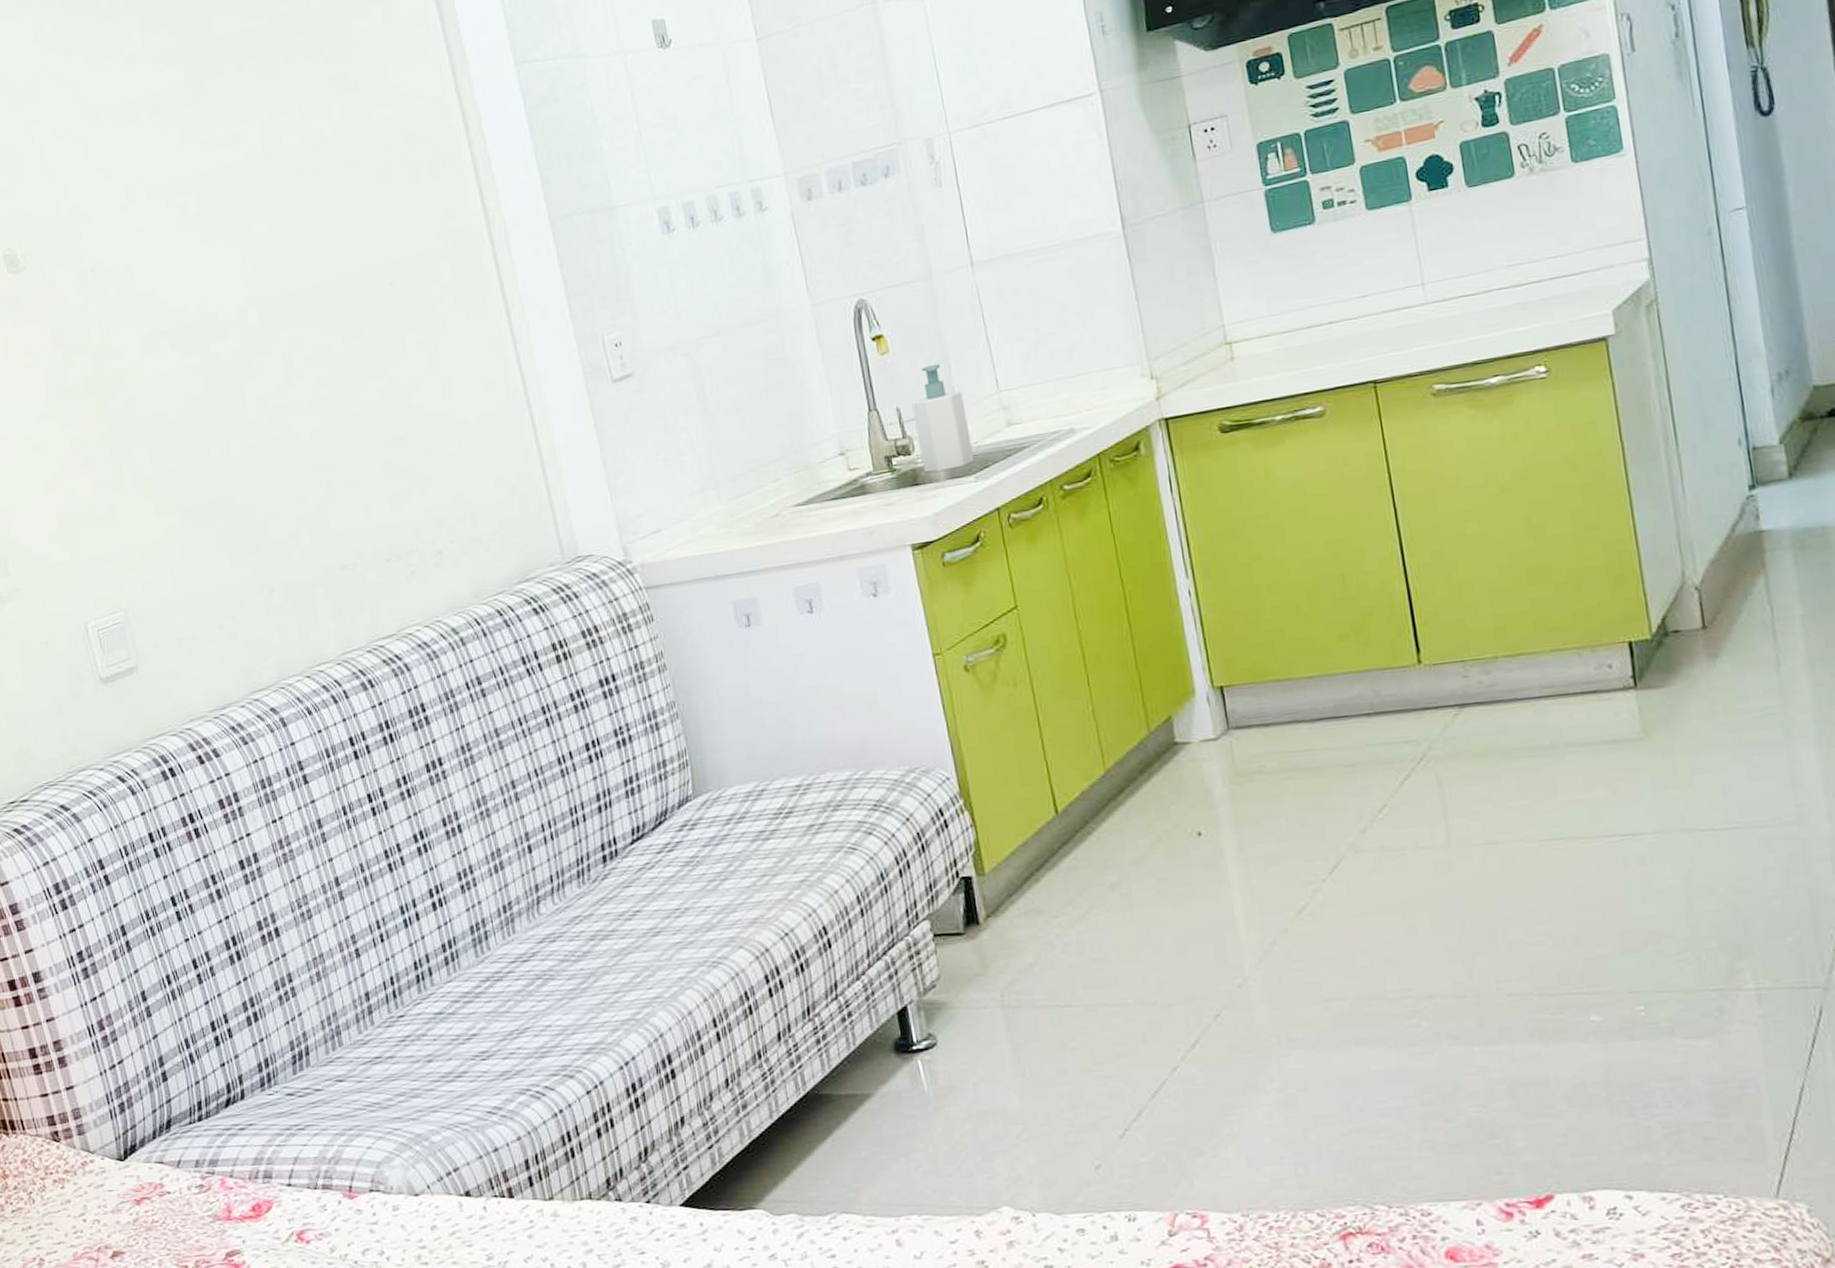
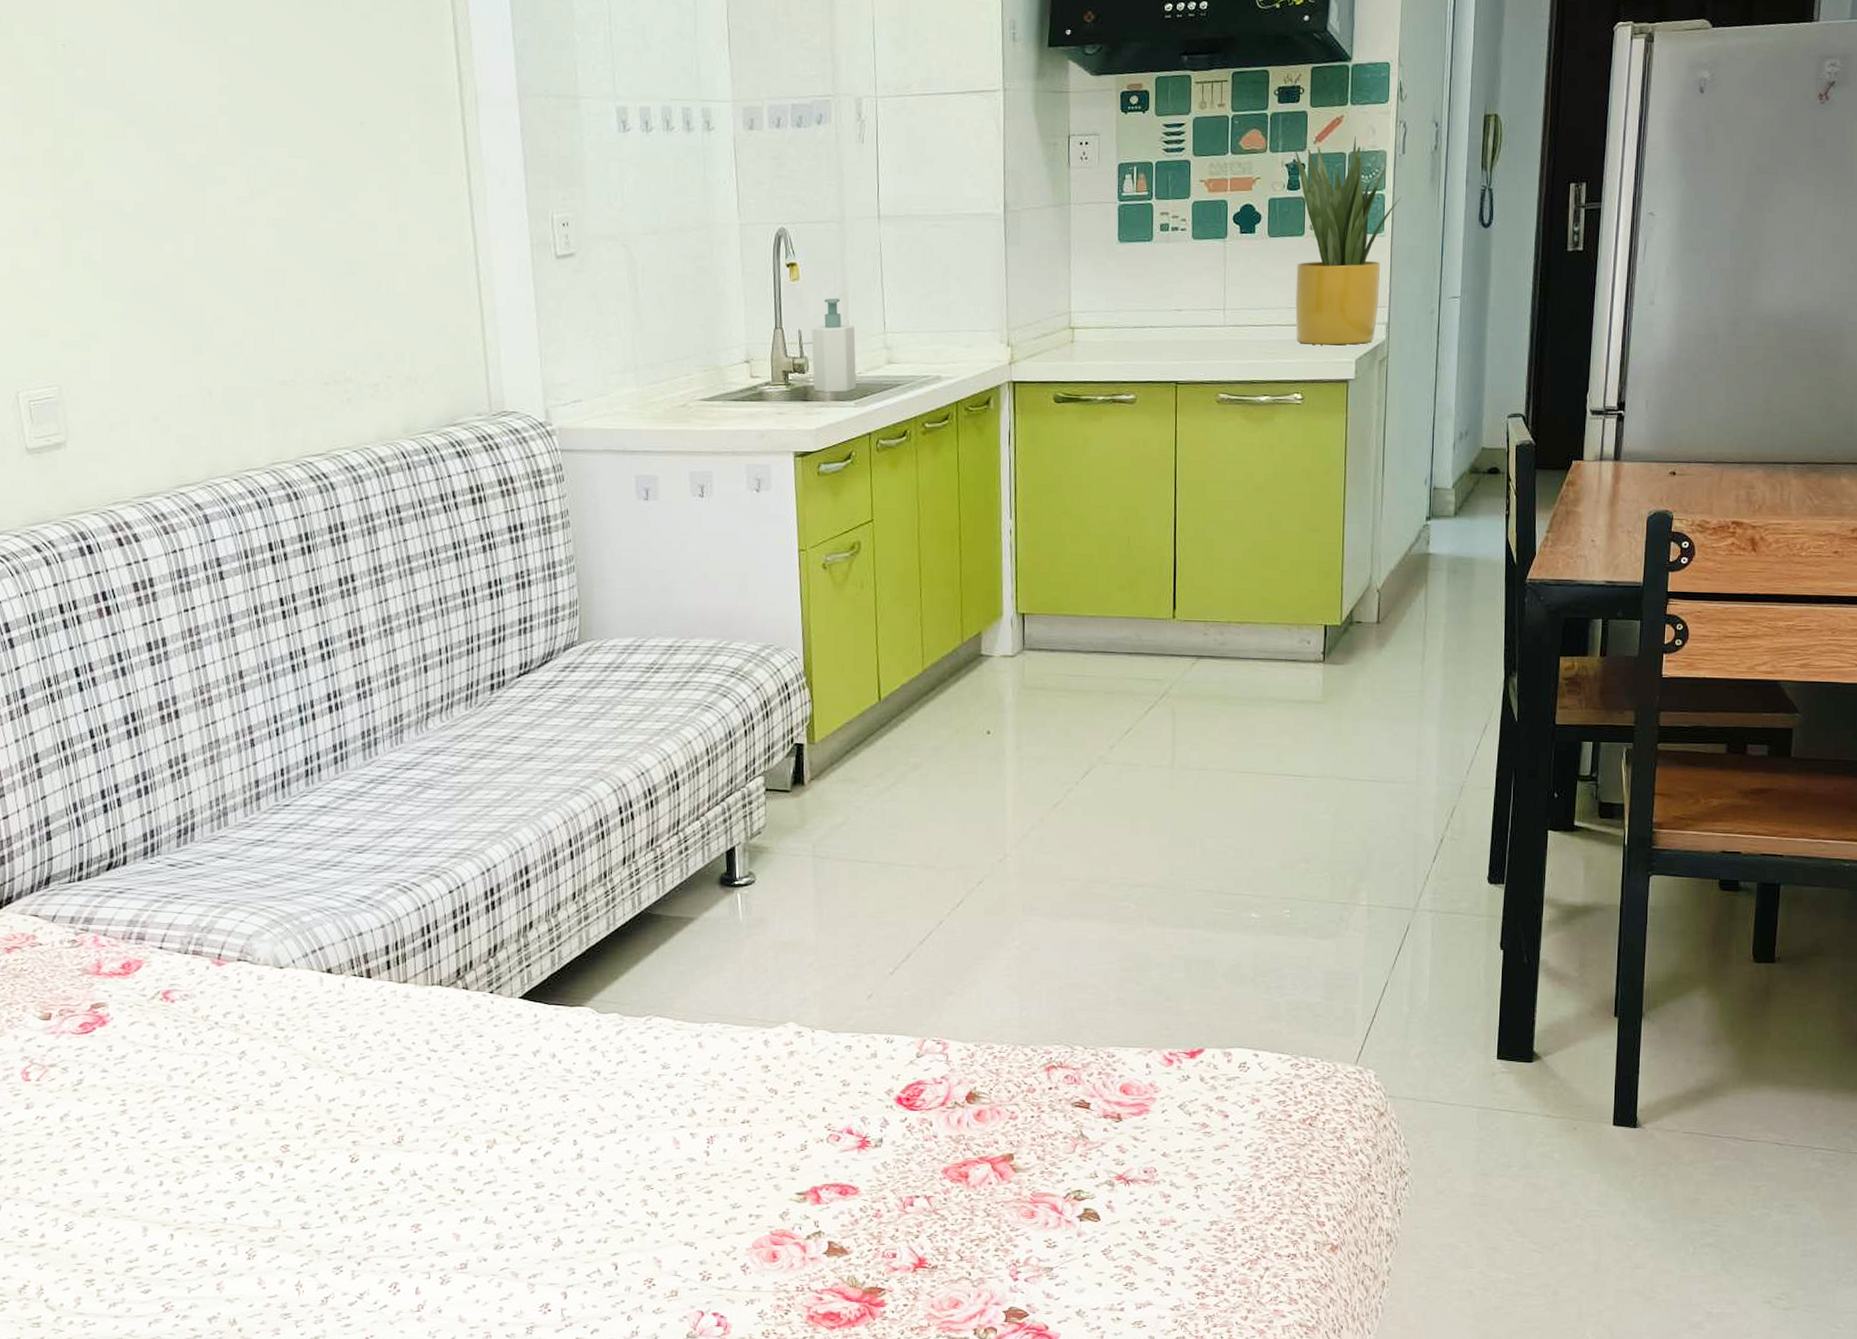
planter: none [1484,45,1640,306] -> present [1295,136,1402,345]

